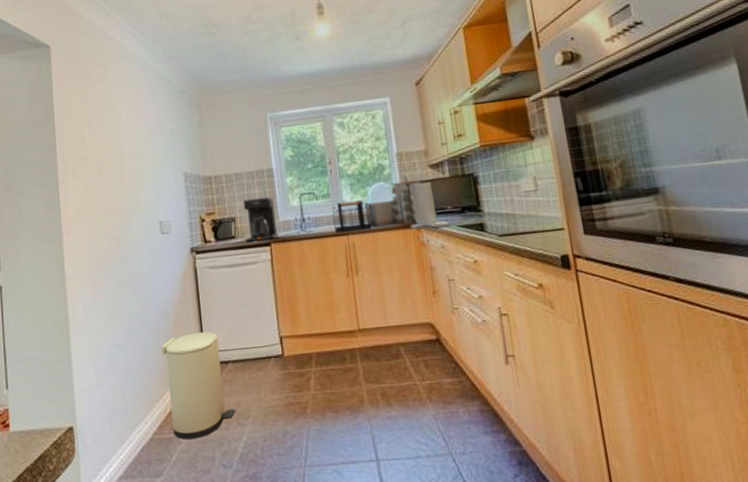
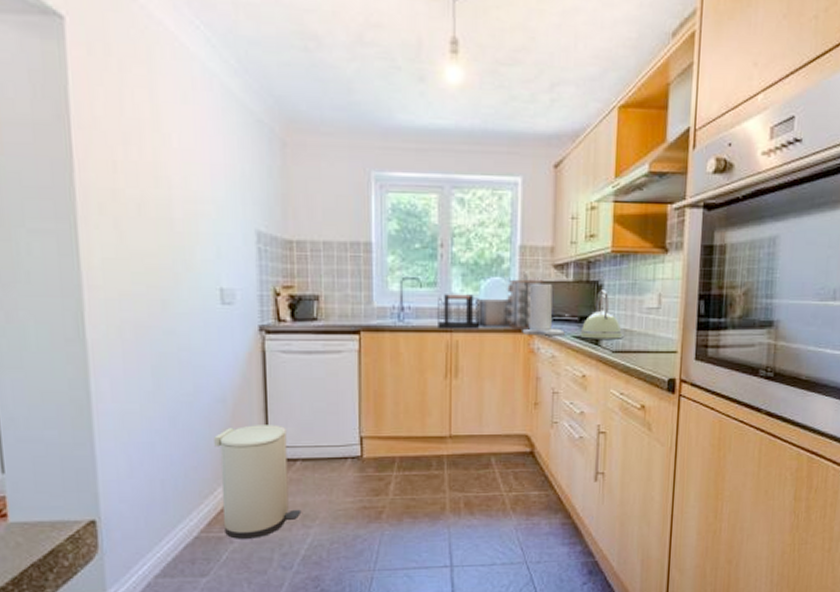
coffee maker: present [243,196,278,243] -> none [329,275,370,328]
kettle: none [464,180,507,227] -> present [580,290,623,339]

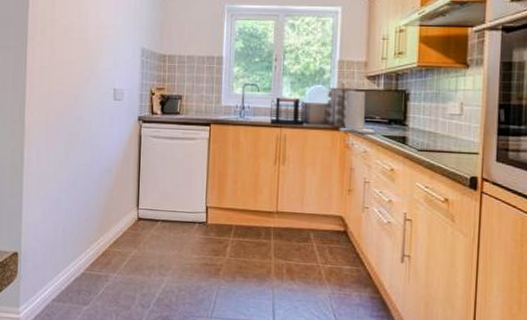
pedal bin: present [214,425,302,539] -> none [101,191,159,280]
kettle: present [580,290,623,339] -> none [389,98,428,140]

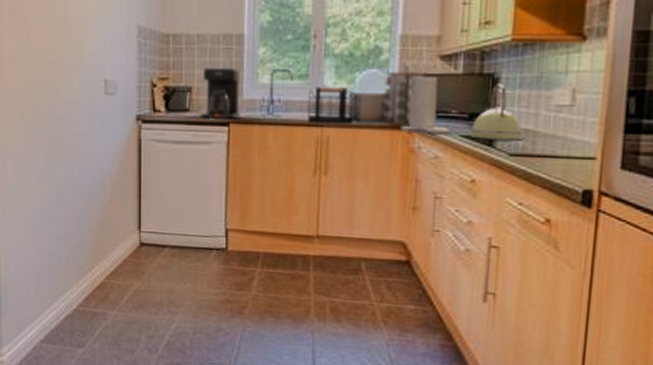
coffee maker: none [188,81,219,122] -> present [200,67,240,120]
kettle: none [389,98,428,140] -> present [469,84,524,141]

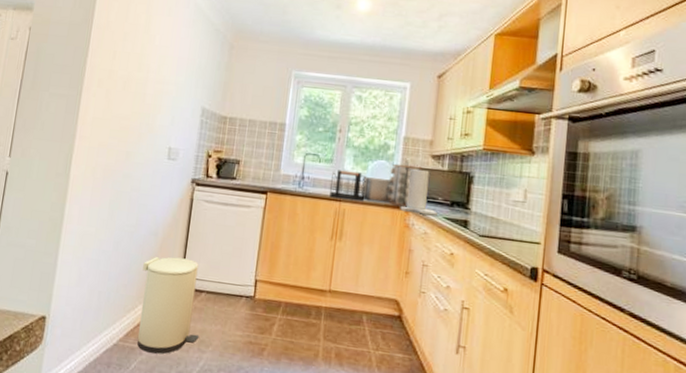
pedal bin: none [94,209,168,318] -> present [137,257,199,354]
coffee maker: present [200,67,240,120] -> none [244,146,279,190]
kettle: present [469,84,524,141] -> none [450,180,490,226]

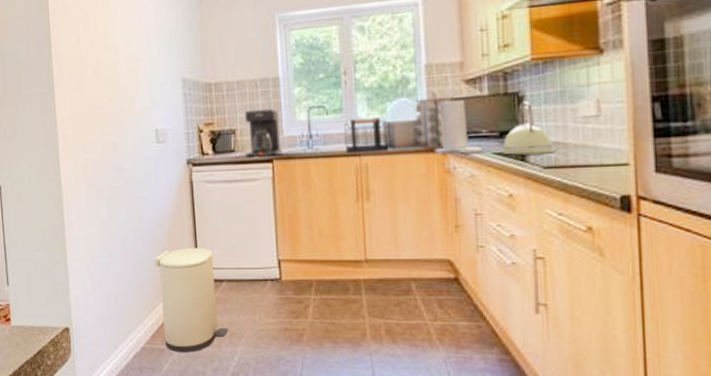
coffee maker: none [244,146,279,190] -> present [244,108,282,158]
kettle: none [450,180,490,226] -> present [501,101,556,155]

